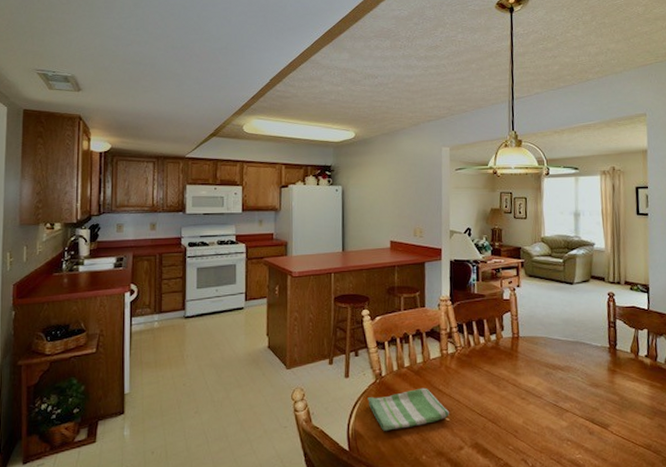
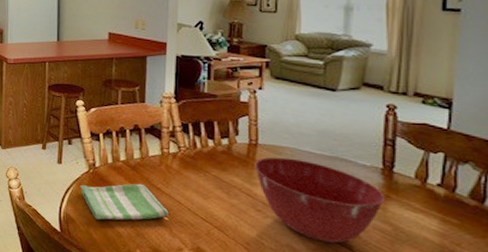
mixing bowl: none [517,346,613,419] -> present [254,157,386,243]

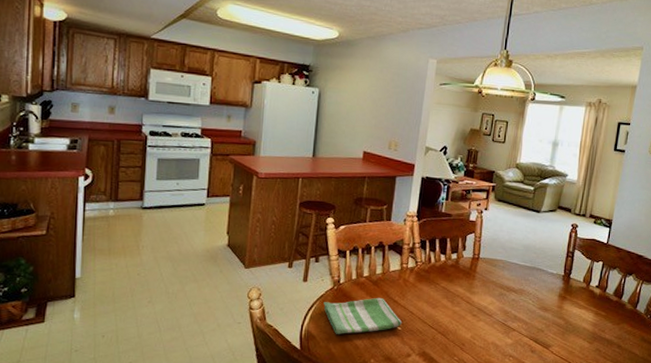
mixing bowl: present [254,157,386,243] -> none [474,268,563,338]

